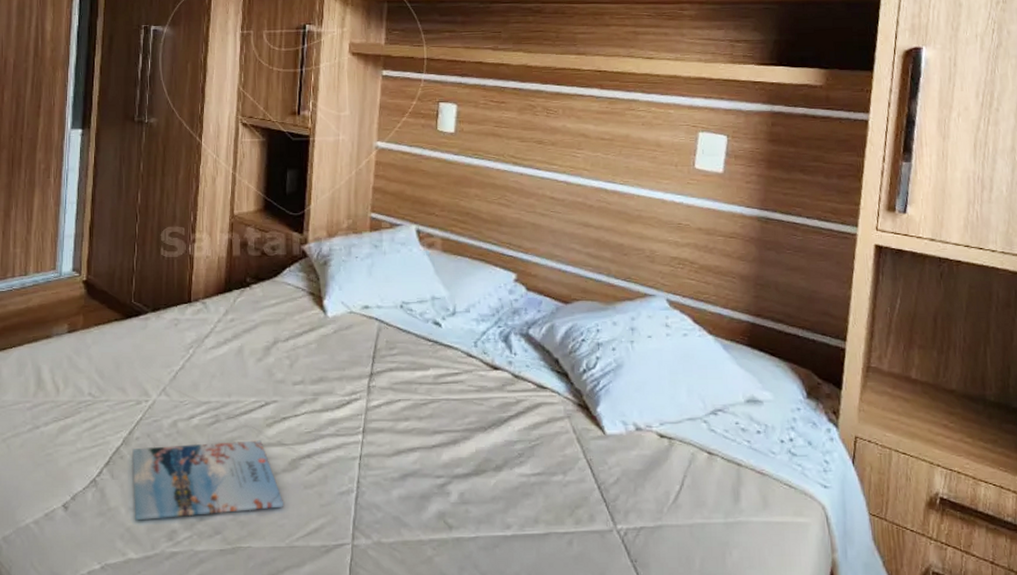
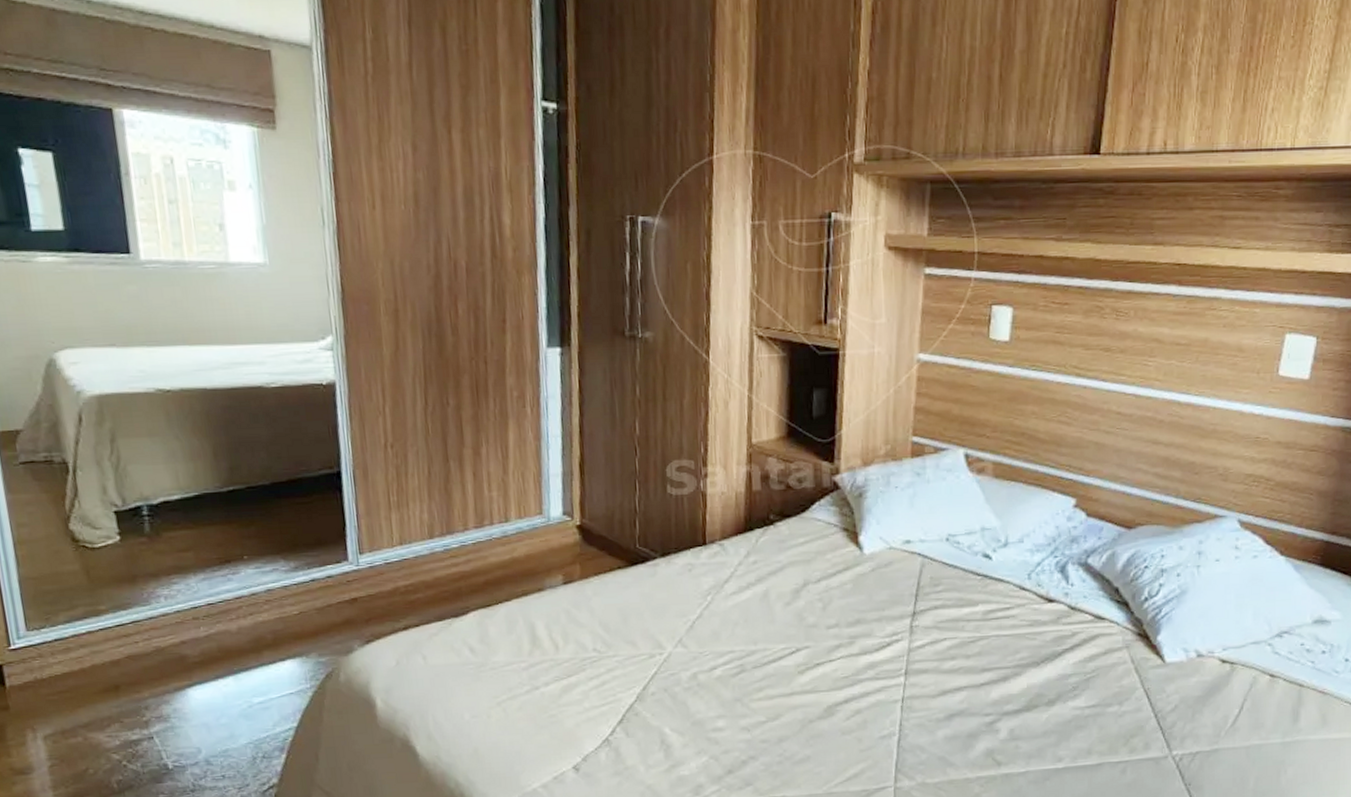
magazine: present [131,440,283,521] -> none [647,688,820,778]

